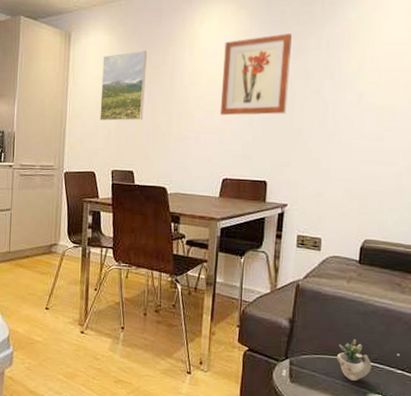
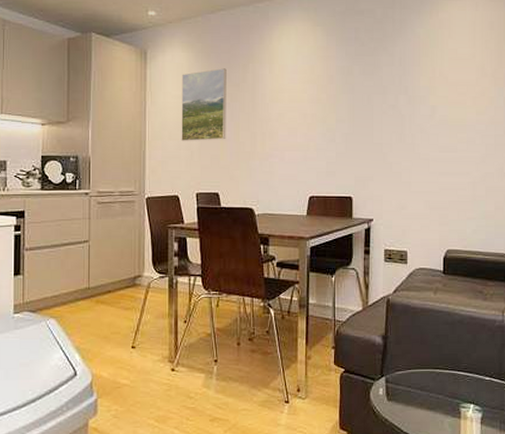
wall art: present [219,34,292,116] -> none [302,50,366,132]
succulent plant: present [337,339,400,382] -> none [430,350,487,393]

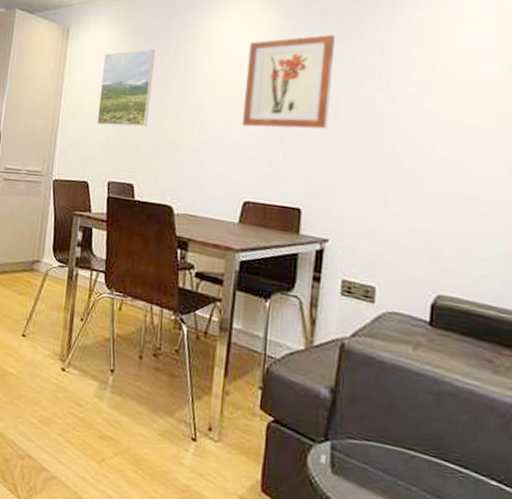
wall art: none [302,50,366,132] -> present [241,35,335,129]

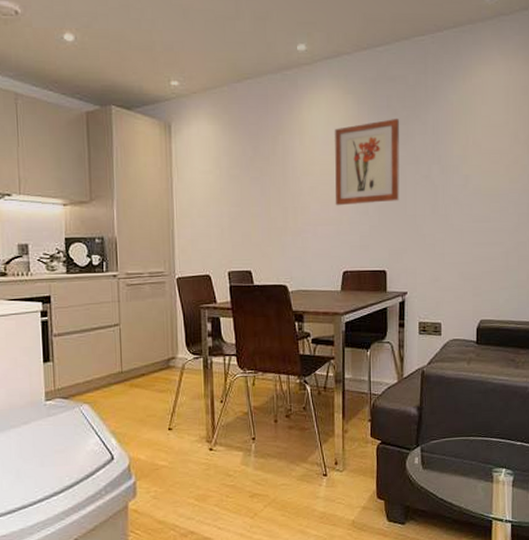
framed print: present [97,49,155,127] -> none [208,141,257,218]

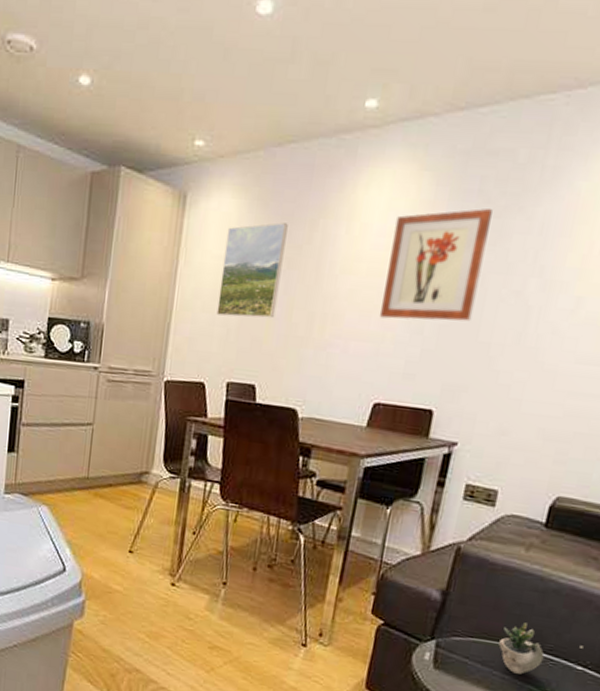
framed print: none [208,141,257,218] -> present [216,223,288,318]
succulent plant: none [463,418,518,459] -> present [498,622,584,675]

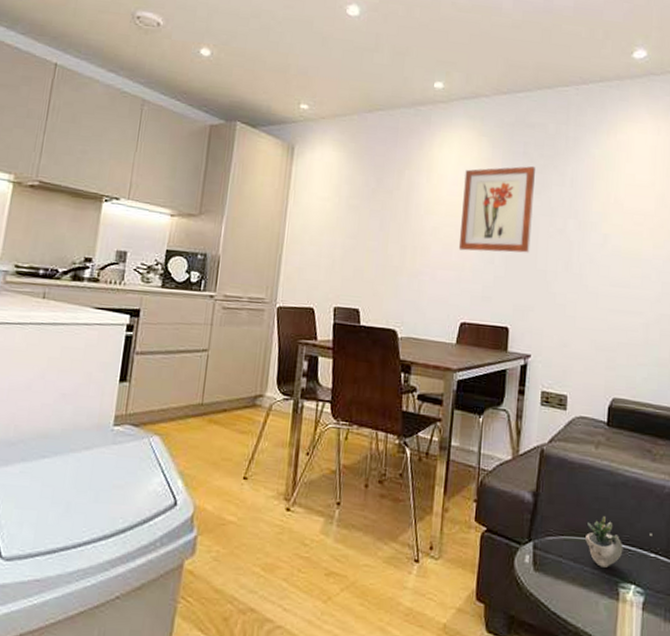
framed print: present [216,223,288,318] -> none [323,172,380,251]

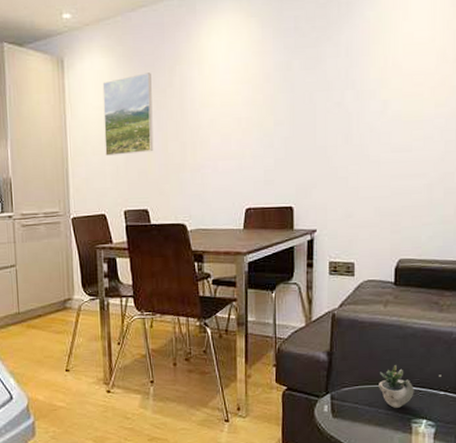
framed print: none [323,172,380,251] -> present [102,73,154,156]
wall art: present [458,166,535,253] -> none [236,41,308,139]

